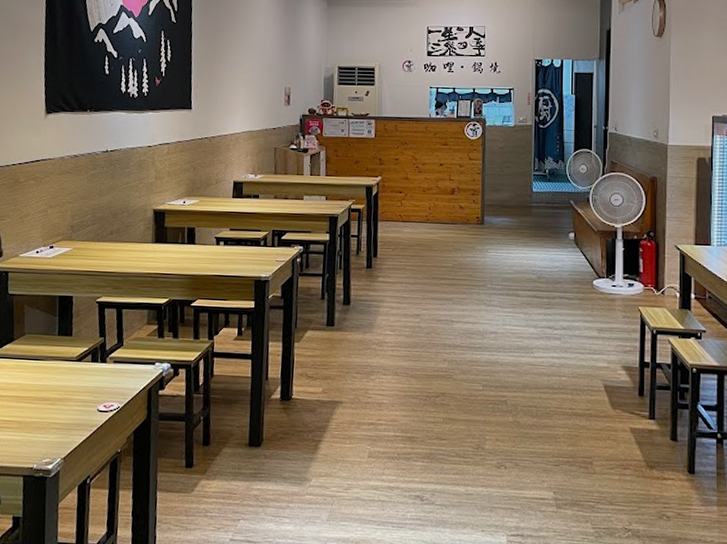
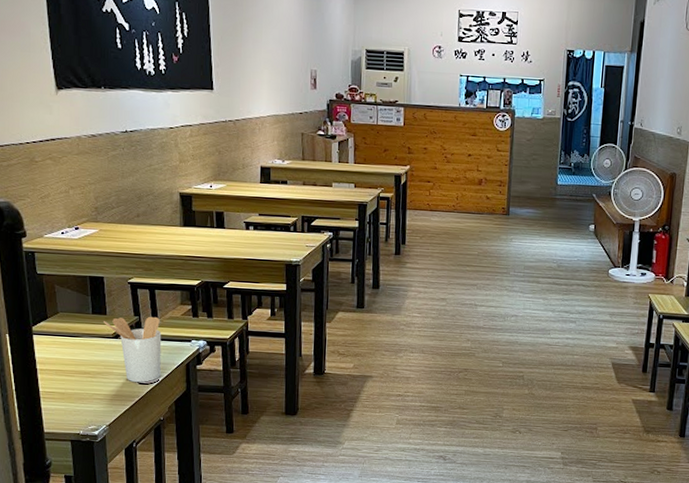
utensil holder: none [69,337,126,410] -> present [104,316,162,383]

